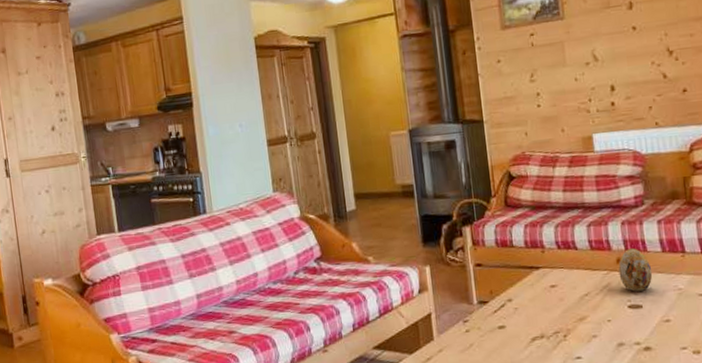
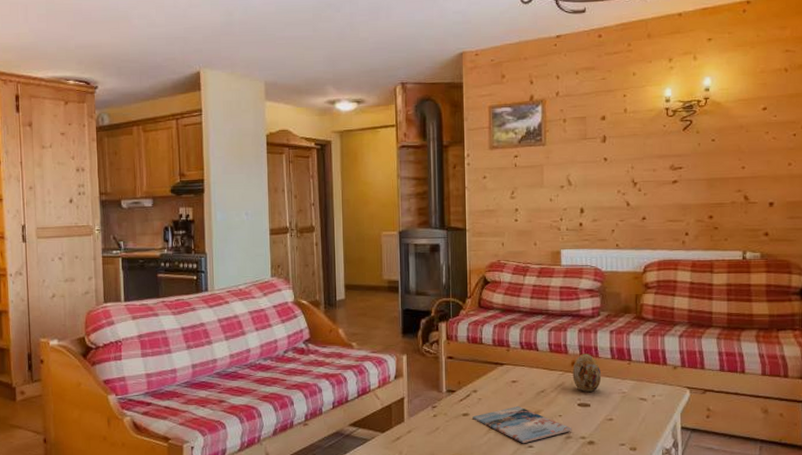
magazine: none [510,313,624,356] -> present [472,405,572,444]

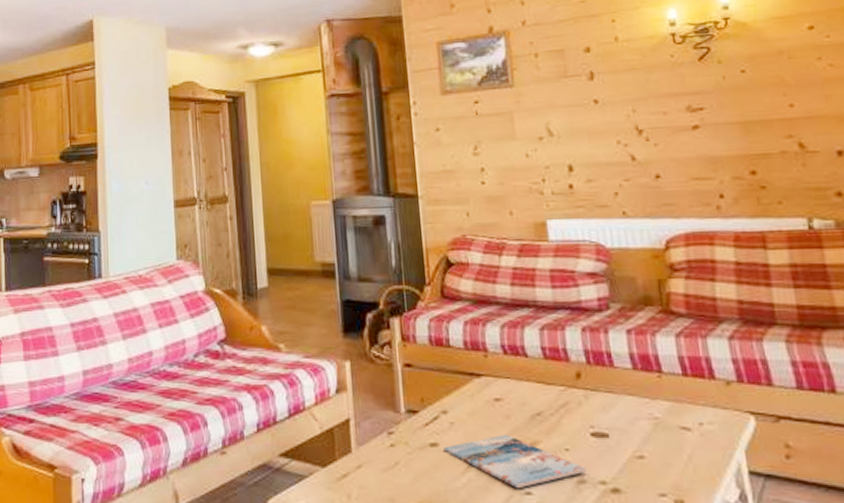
decorative egg: present [572,353,602,392] -> none [578,360,621,416]

